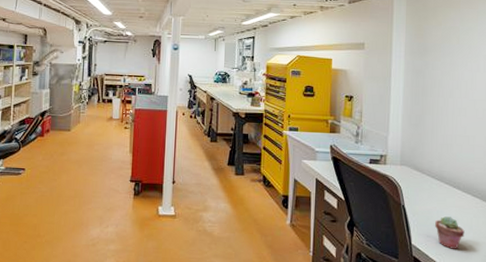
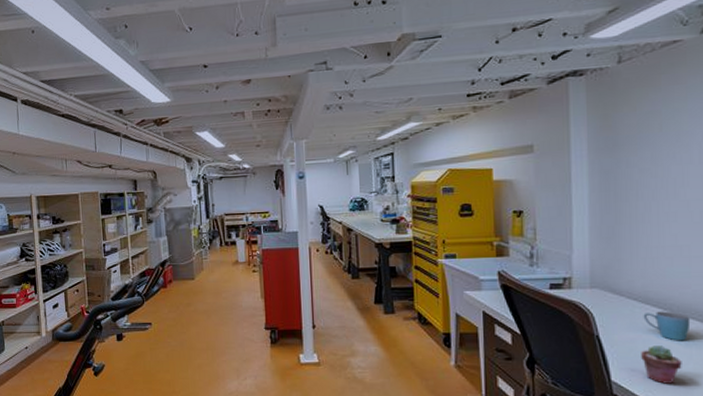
mug: none [438,188,472,214] -> present [643,311,691,341]

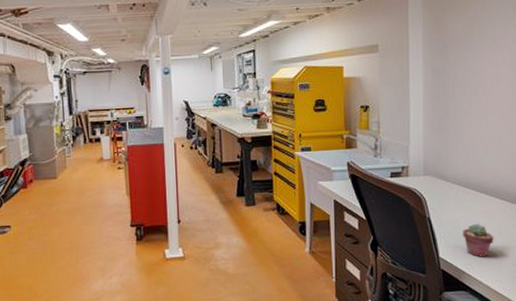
mug: present [643,311,691,341] -> none [465,193,501,219]

